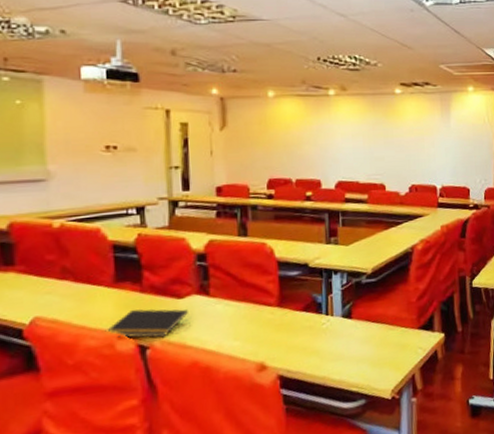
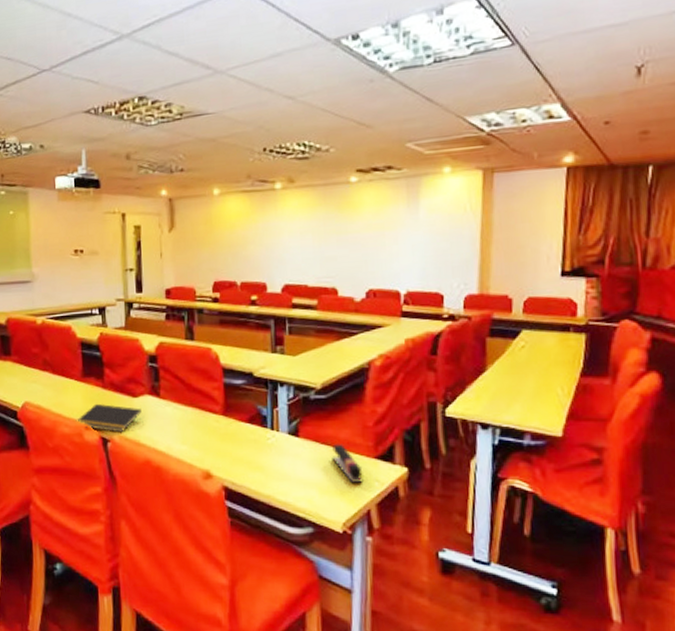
stapler: none [381,320,409,353] -> present [331,444,363,483]

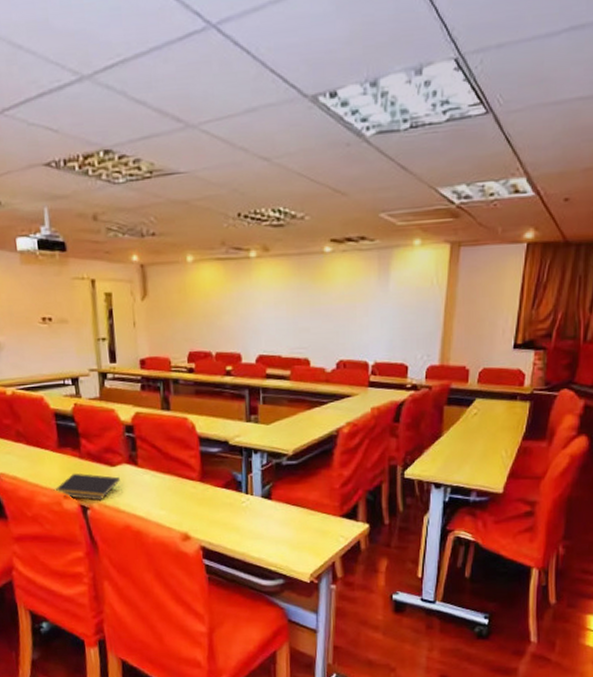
stapler: present [331,444,363,483] -> none [301,505,329,539]

